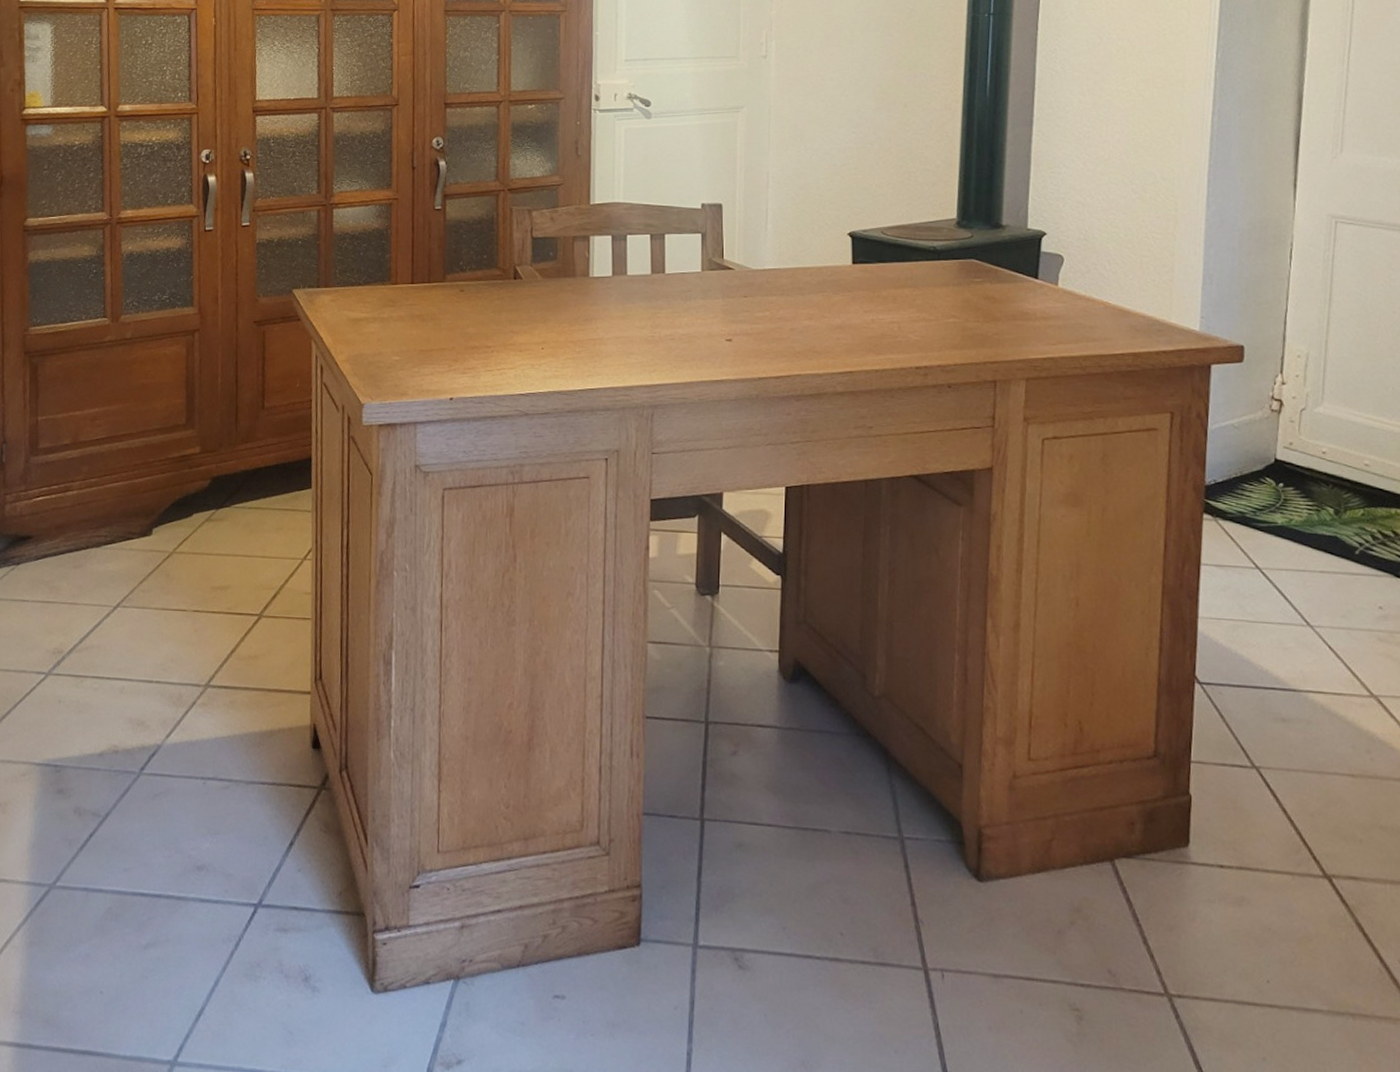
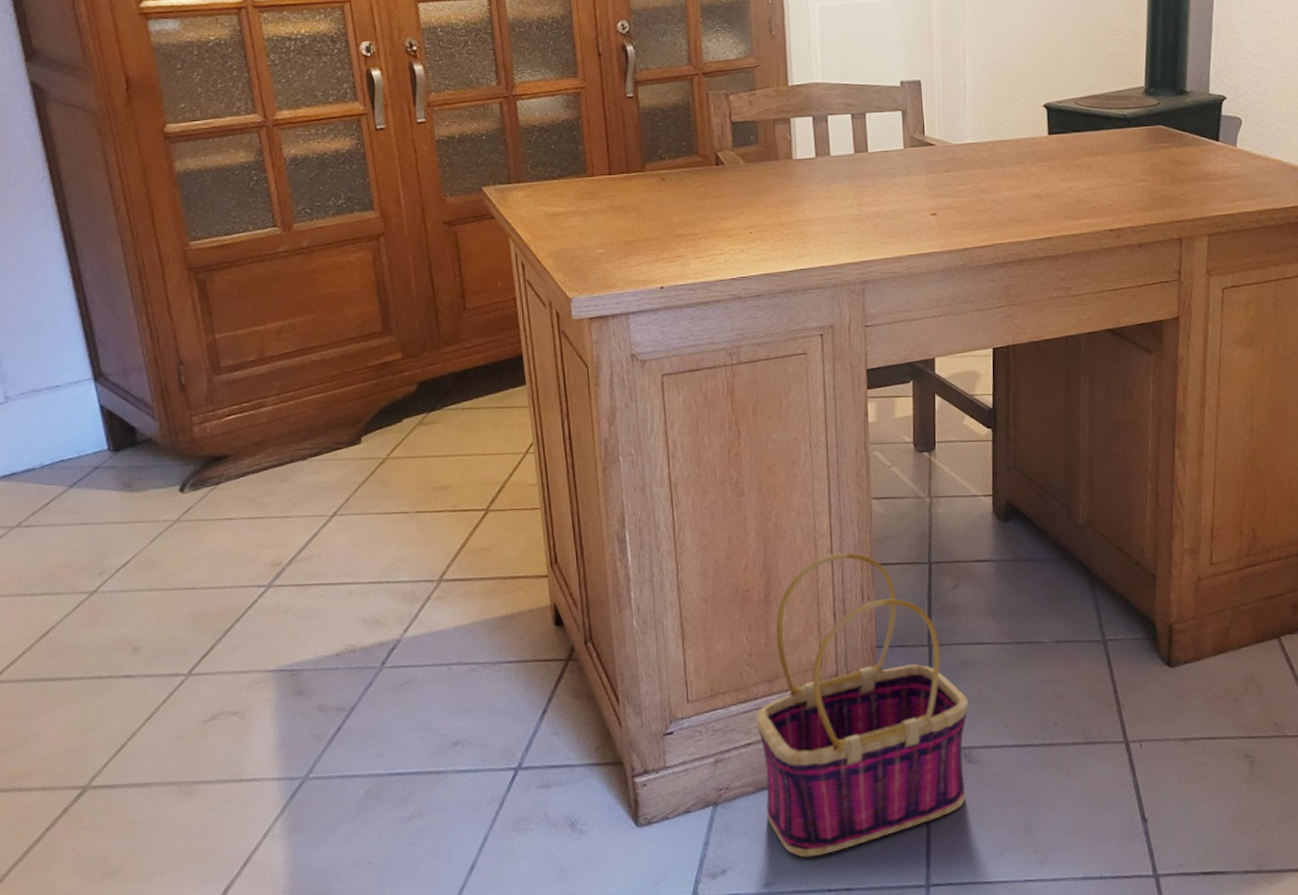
basket: none [507,699,742,1060] -> present [756,552,968,858]

